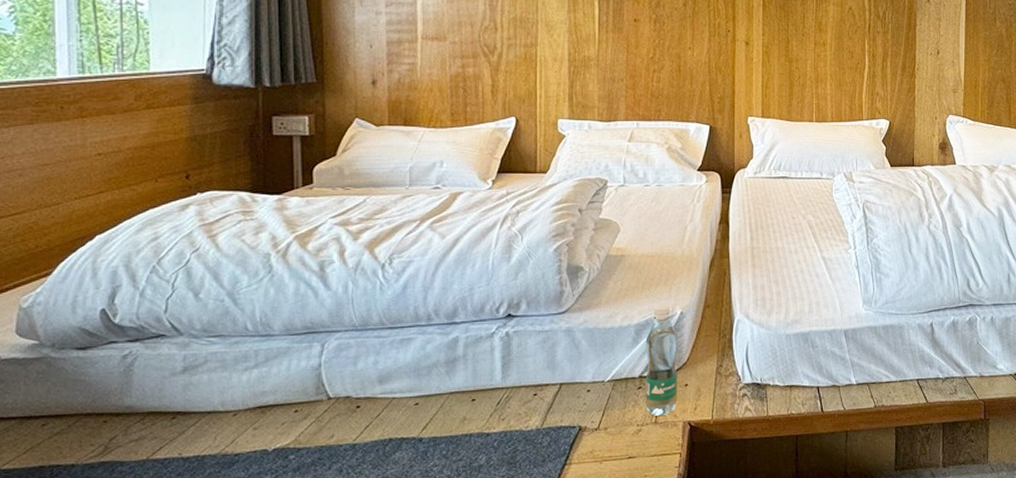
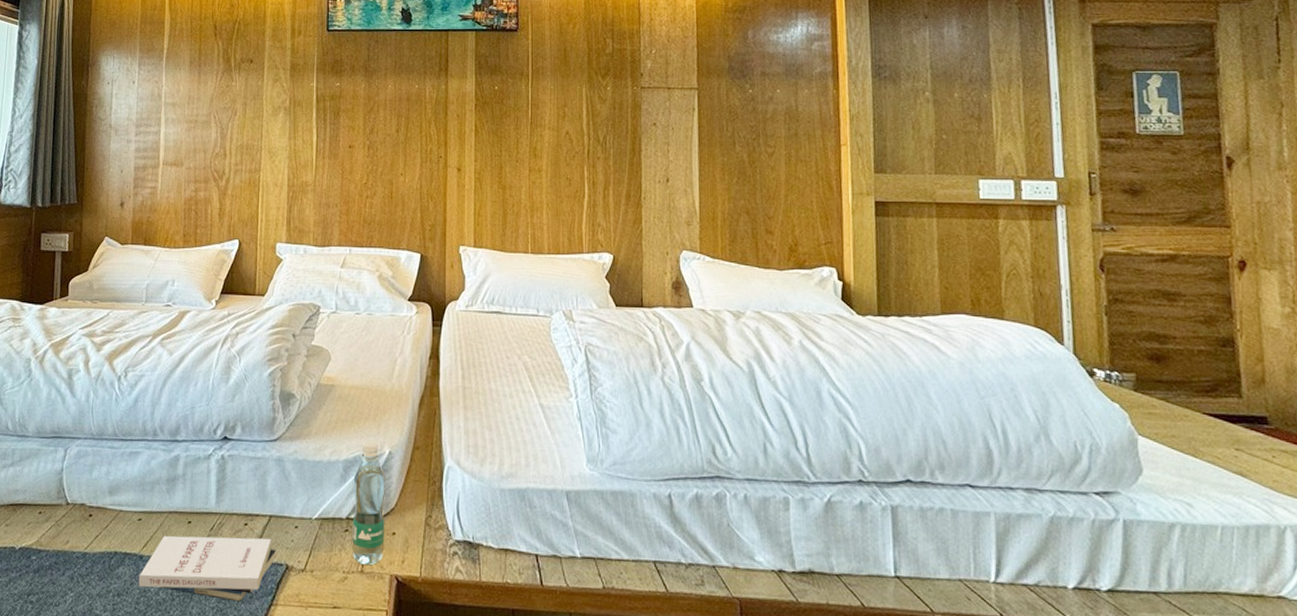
books: none [418,404,569,469] -> present [138,535,277,602]

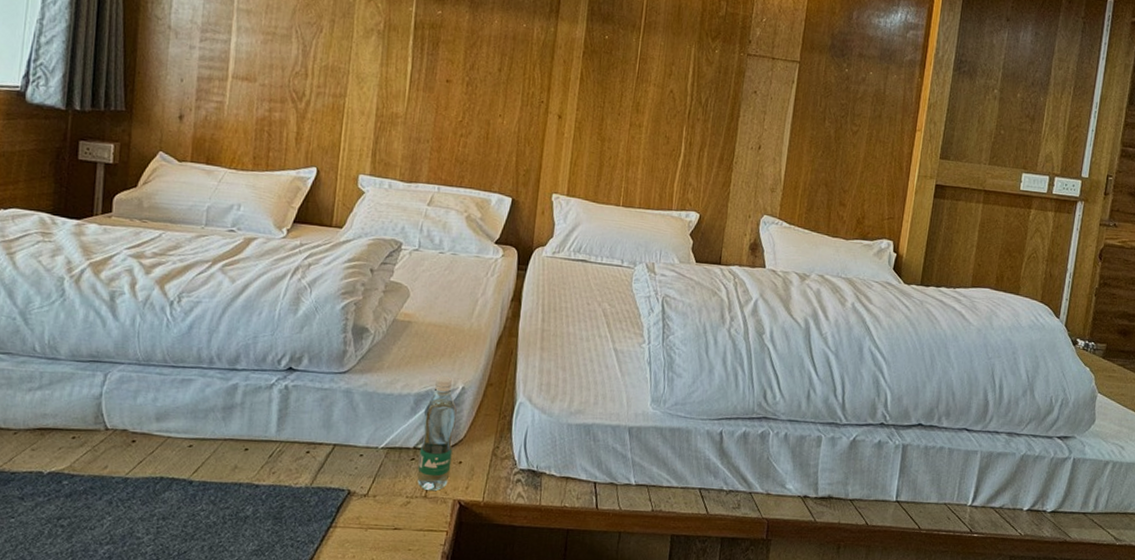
books: present [138,535,277,602] -> none [186,461,340,525]

